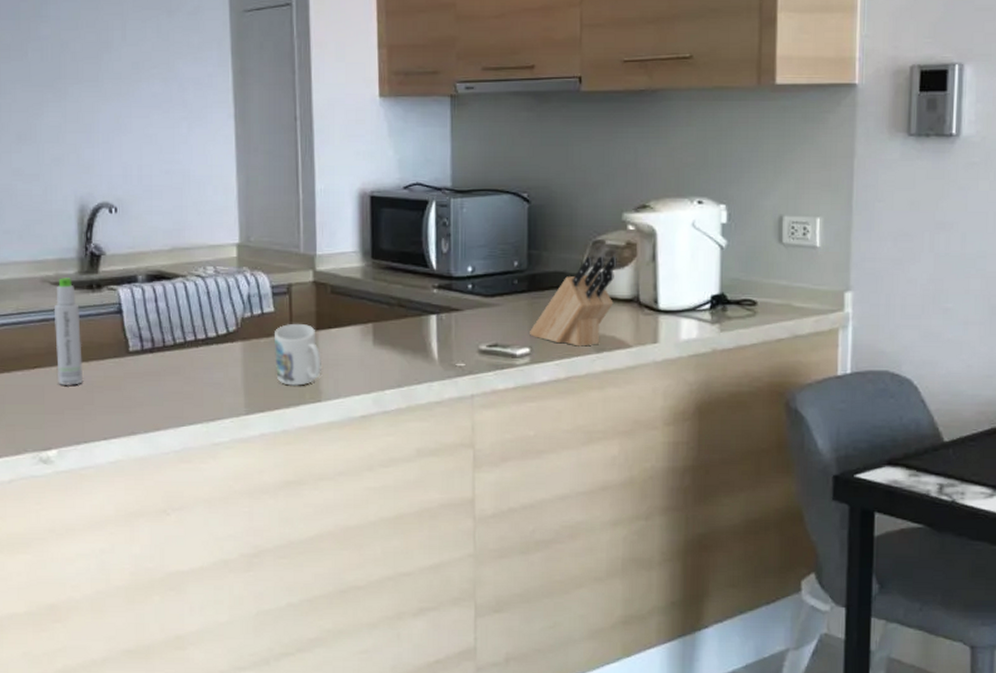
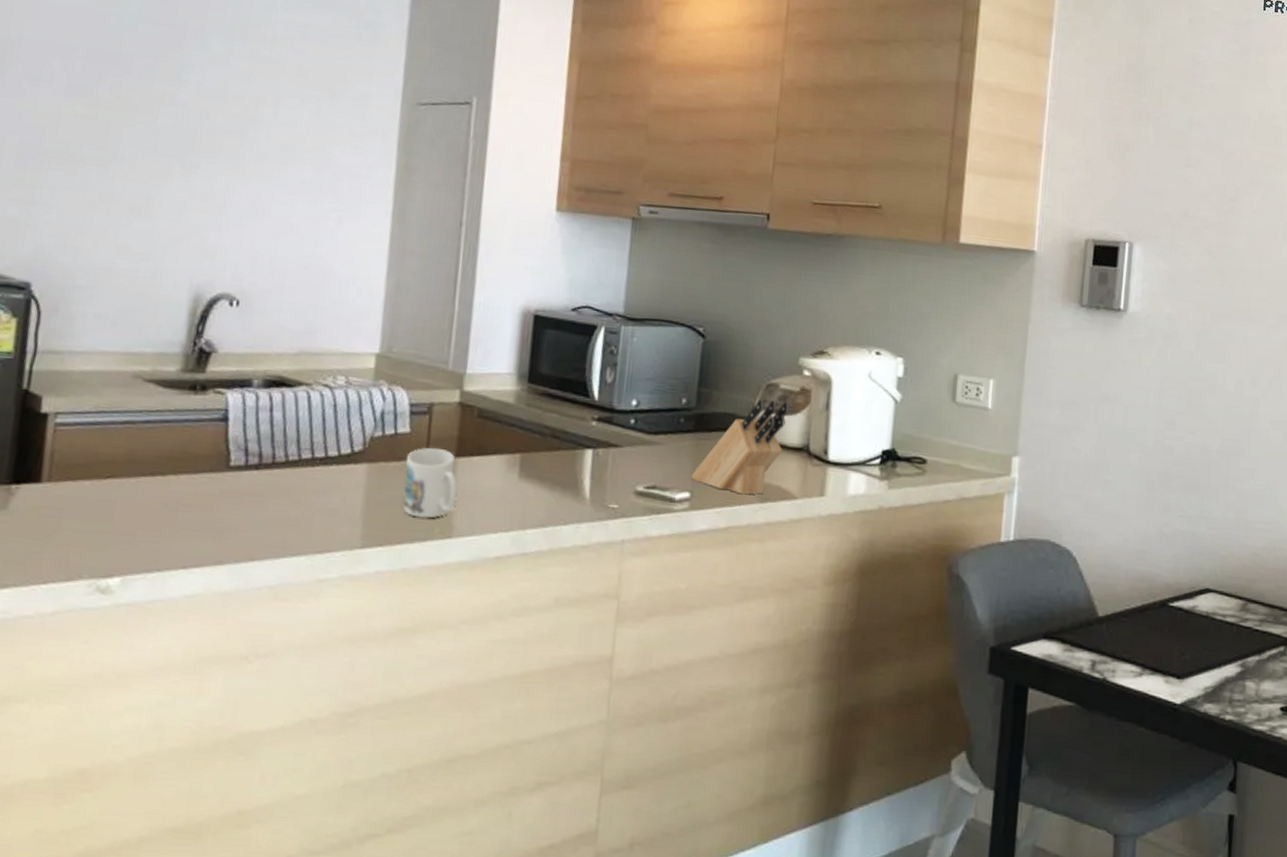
bottle: present [53,278,83,385] -> none [135,374,176,502]

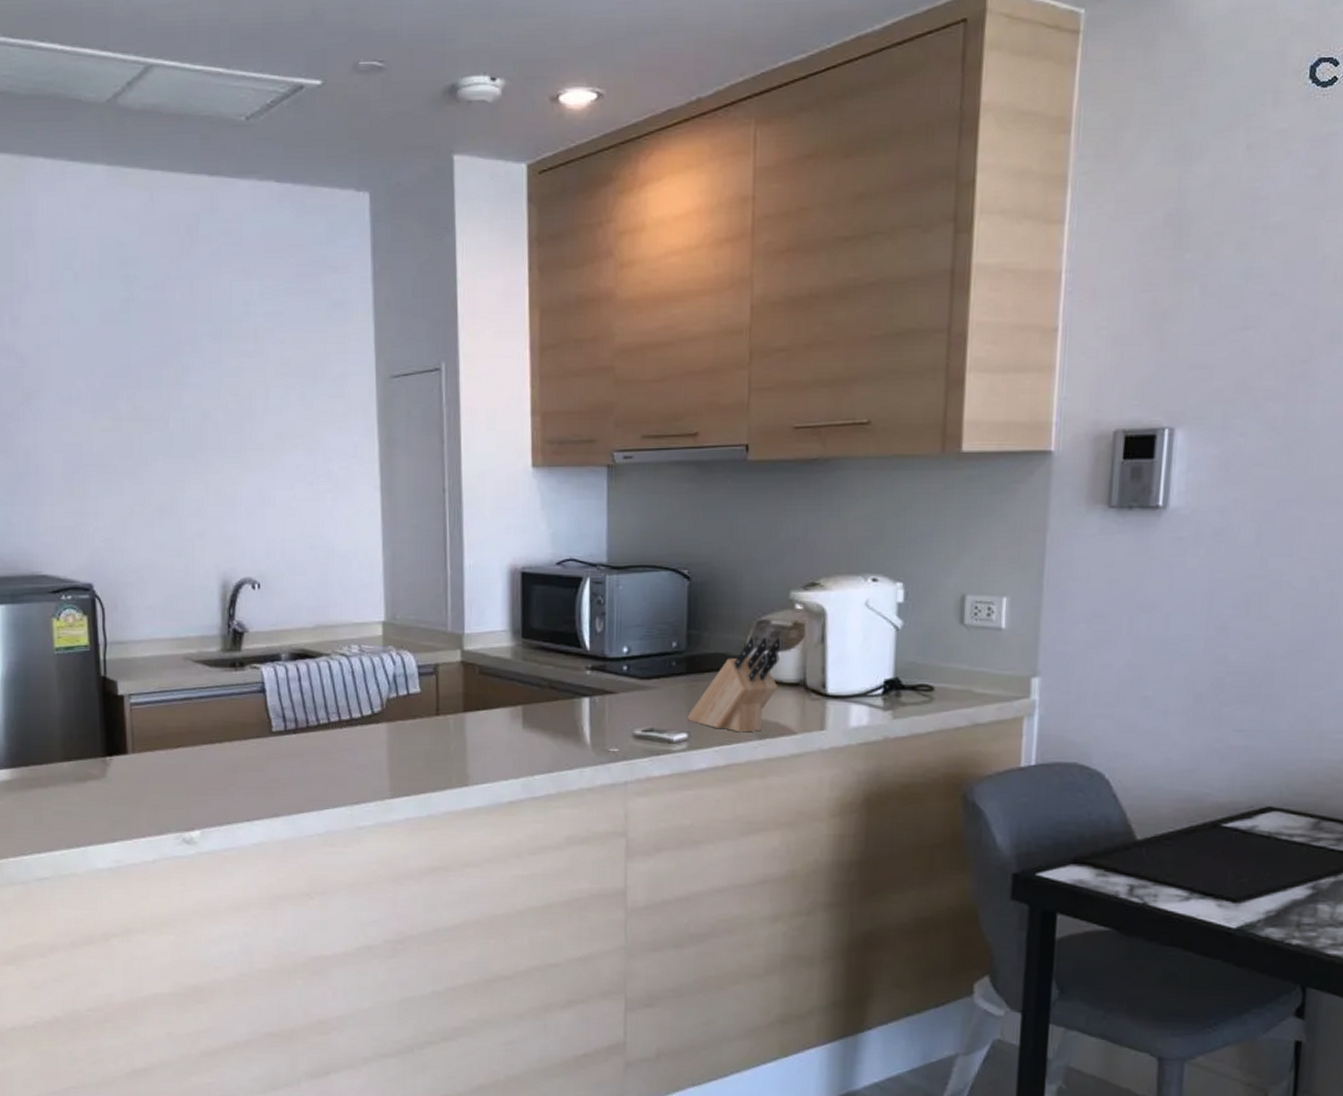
mug: present [403,447,458,519] -> none [419,704,470,770]

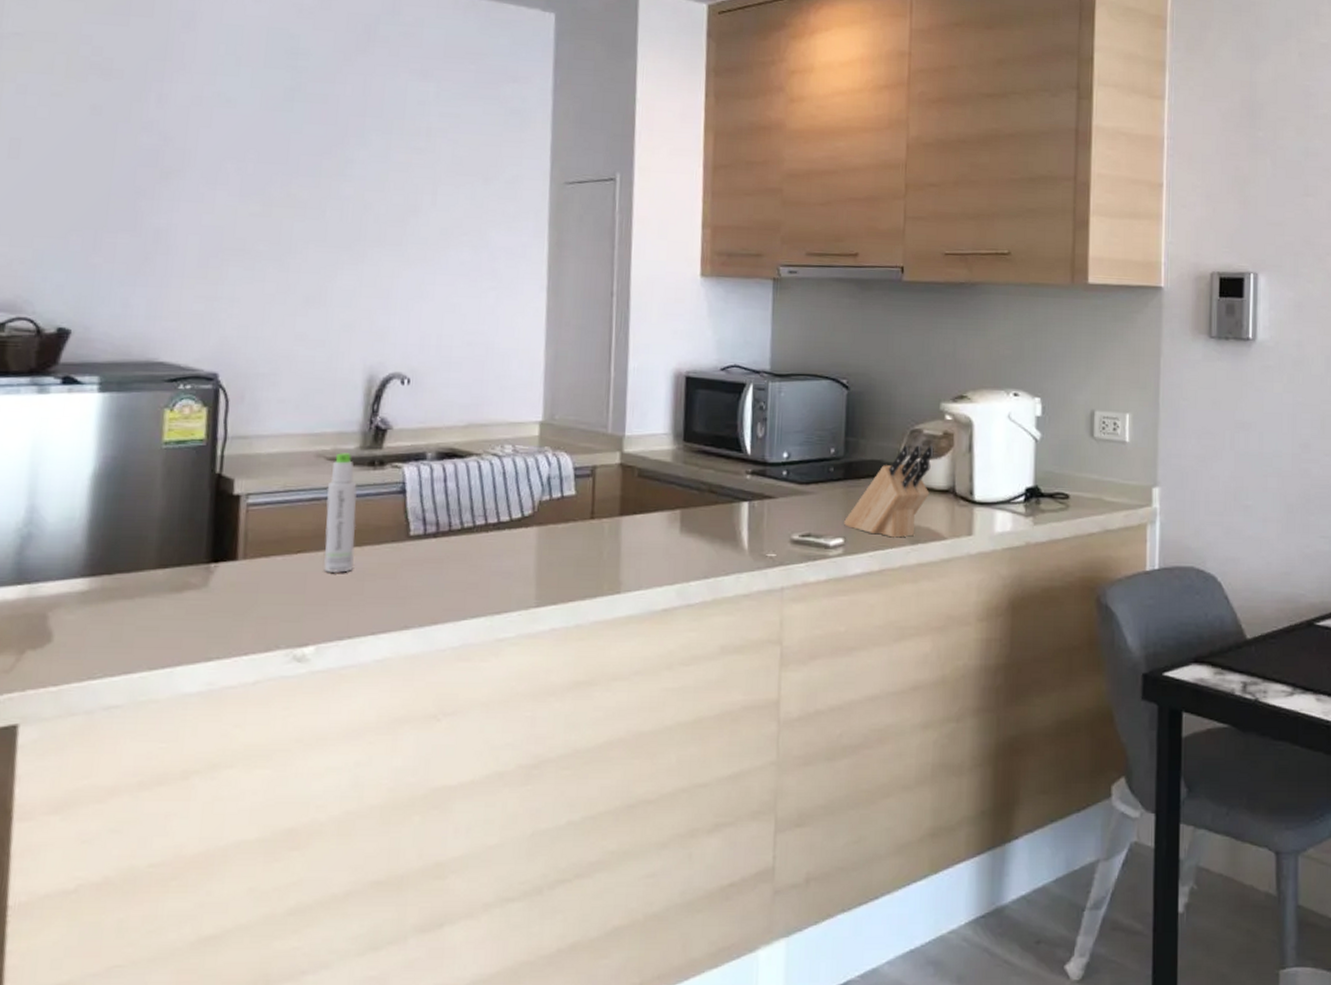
bottle: none [196,655,226,765] -> present [324,453,358,573]

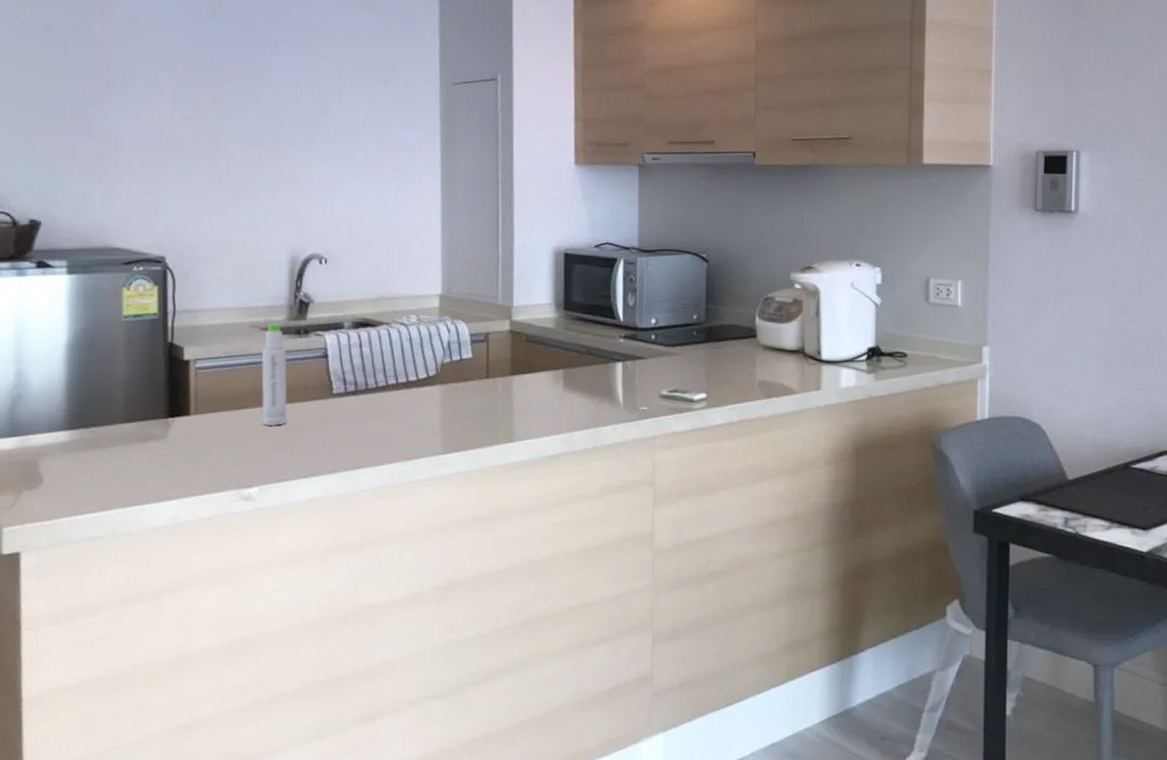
knife block: present [844,445,934,538] -> none [706,311,785,393]

